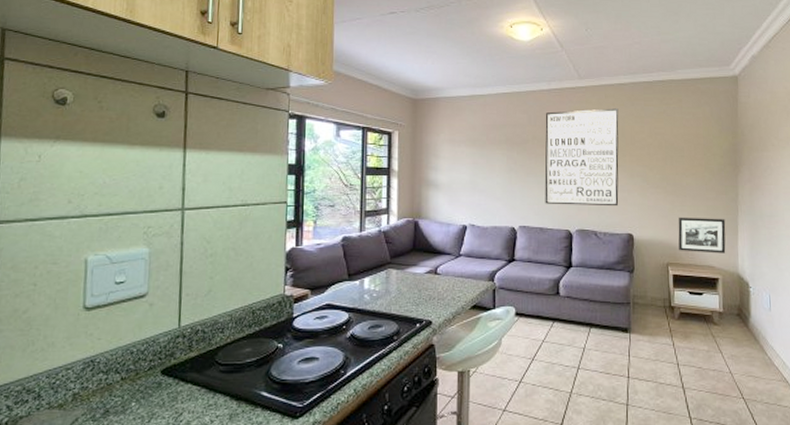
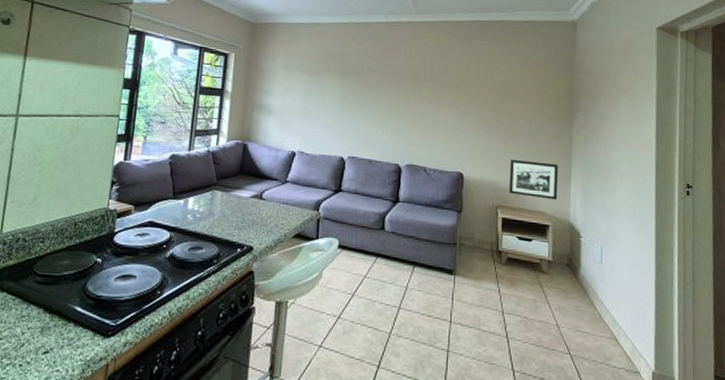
wall art: present [544,108,619,207] -> none [375,44,455,144]

